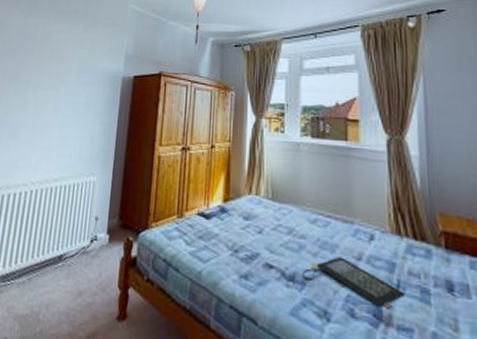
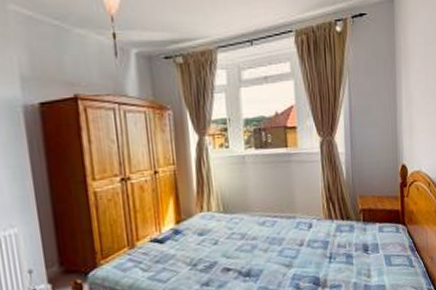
clutch bag: present [301,257,405,309] -> none [255,247,336,276]

